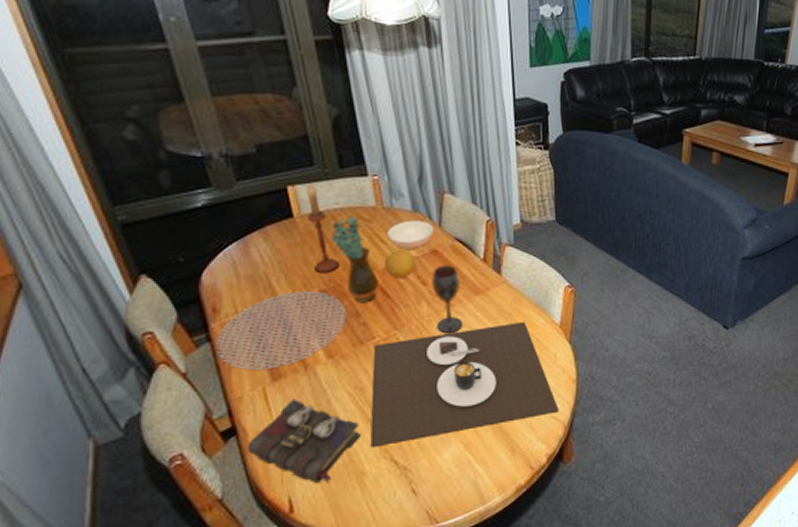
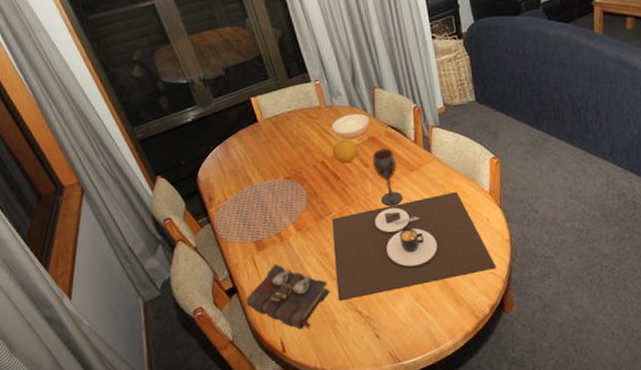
candlestick: present [305,184,340,274] -> none [264,93,298,165]
vase: present [331,214,378,303] -> none [287,114,330,186]

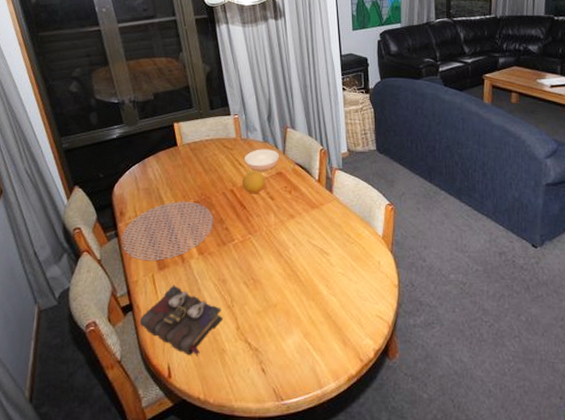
place setting: present [332,192,496,301] -> none [230,233,384,330]
wine glass: present [372,147,402,207] -> none [278,183,302,240]

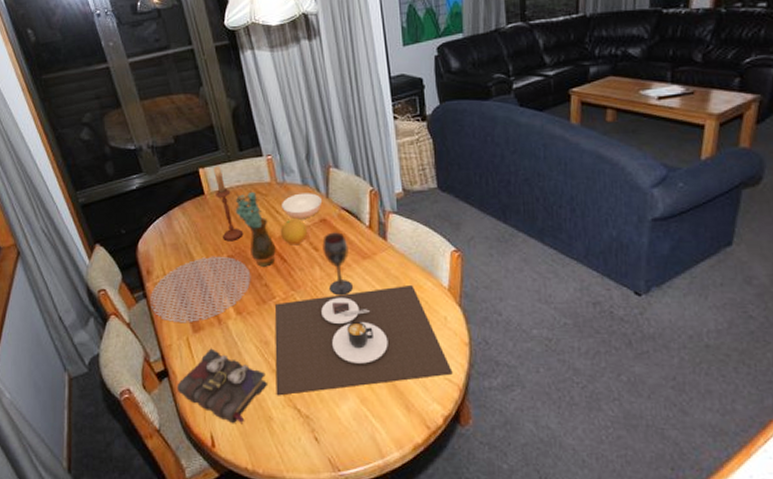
candlestick: none [186,121,210,189] -> present [213,166,244,242]
vase: none [203,144,237,212] -> present [235,190,276,267]
place setting: none [230,233,384,330] -> present [274,286,453,396]
wine glass: none [278,183,302,240] -> present [322,231,353,296]

